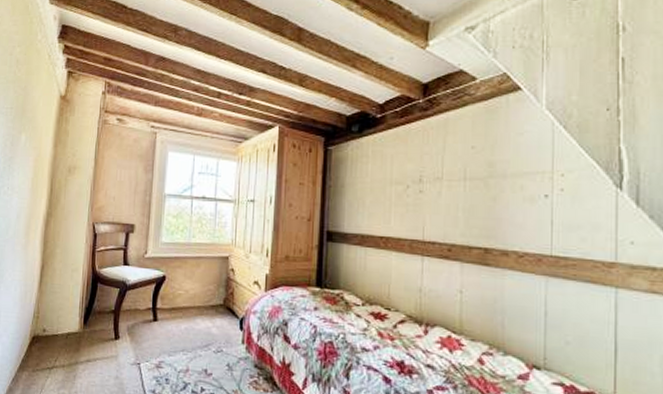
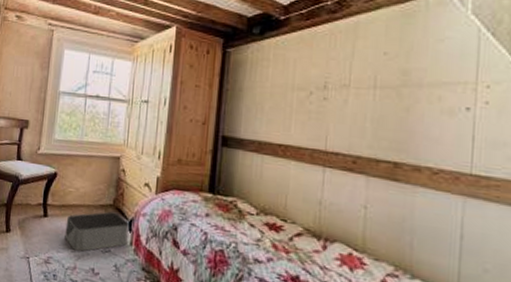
storage bin: none [176,311,240,354] -> present [65,211,129,253]

